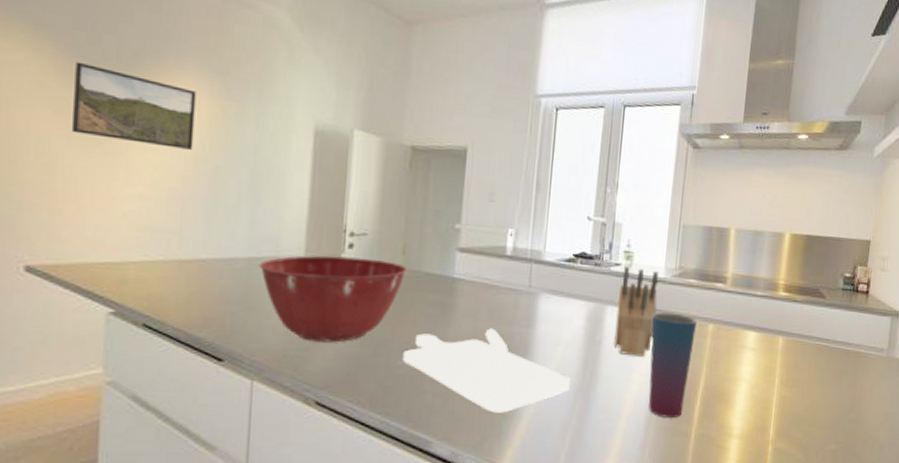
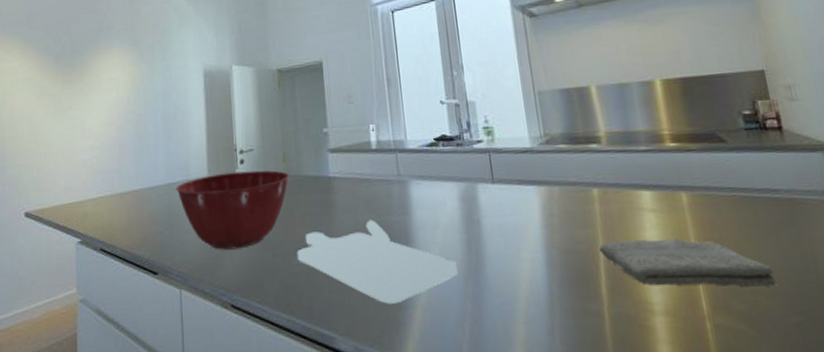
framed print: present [71,61,196,150] -> none [47,58,123,109]
knife block: present [614,266,659,357] -> none [486,142,534,232]
cup: present [648,312,697,418] -> none [527,182,587,297]
washcloth: none [701,372,829,420] -> present [599,238,776,286]

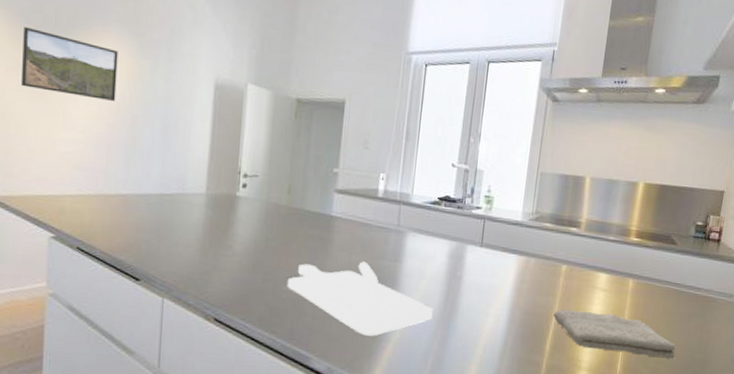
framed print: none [47,58,123,109] -> present [20,26,118,101]
mixing bowl: present [176,170,290,250] -> none [169,193,292,269]

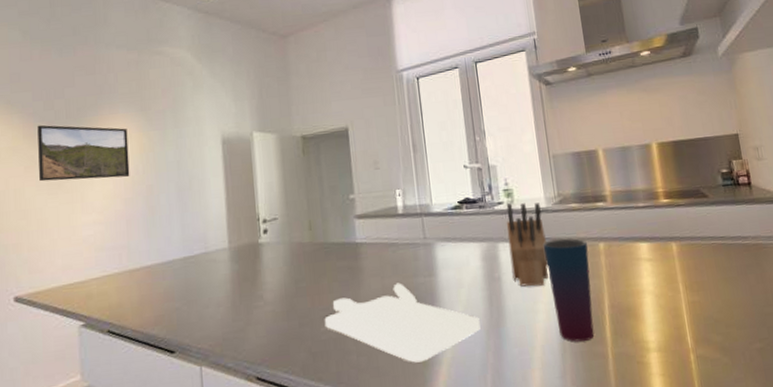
knife block: none [473,210,516,292] -> present [506,203,549,287]
cup: none [504,252,551,349] -> present [542,238,594,342]
washcloth: present [553,309,676,359] -> none [605,283,744,326]

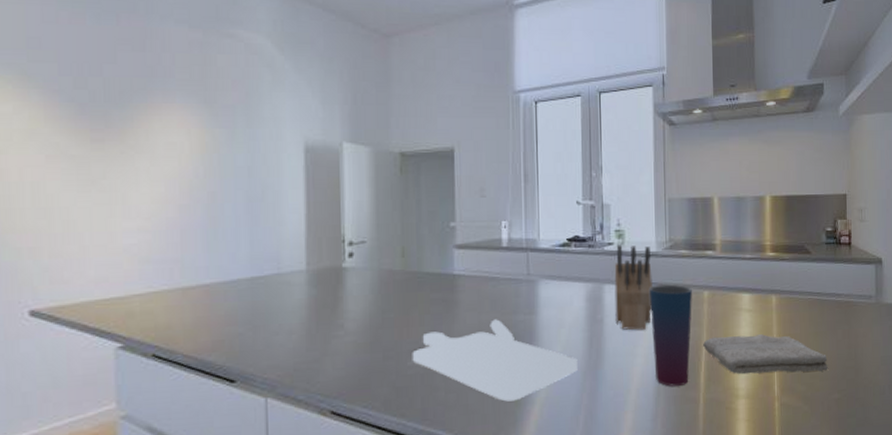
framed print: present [37,125,130,182] -> none [64,106,187,179]
washcloth: none [605,283,744,326] -> present [703,334,828,375]

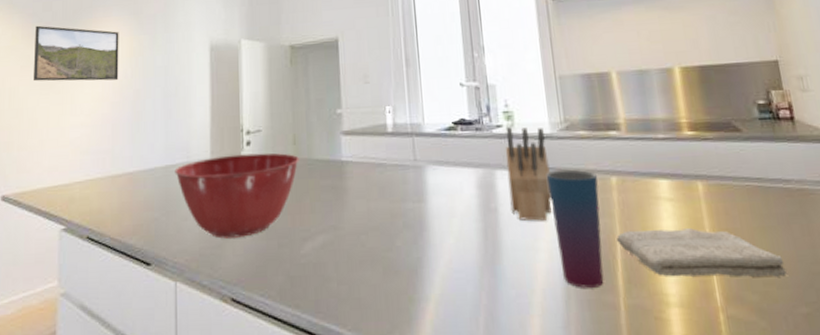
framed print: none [64,106,187,179] -> present [32,25,119,82]
mixing bowl: none [262,265,408,353] -> present [175,153,299,239]
cutting board: present [412,319,578,402] -> none [304,207,474,297]

